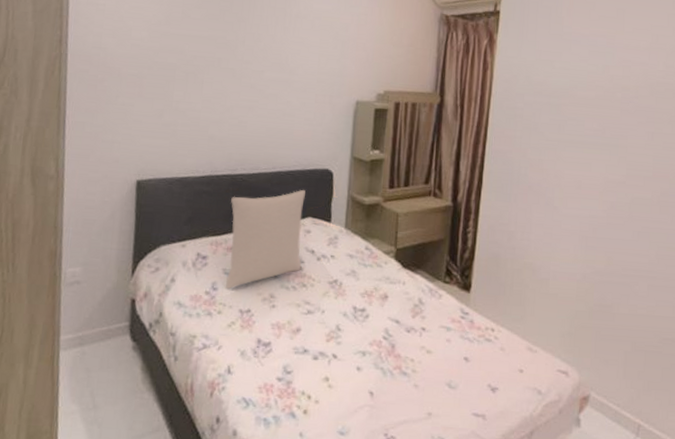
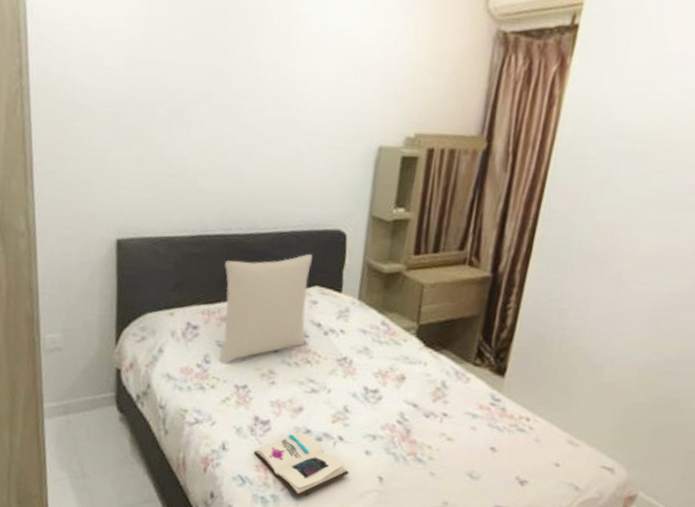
book: none [257,350,343,417] -> present [254,430,349,497]

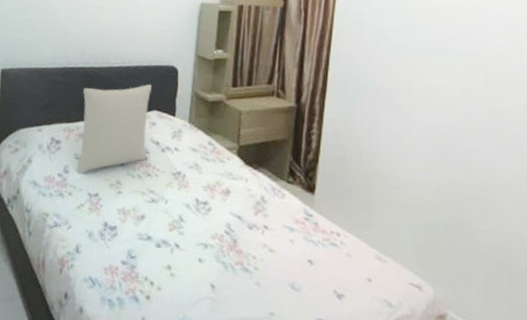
book: present [254,430,349,497] -> none [103,236,185,301]

